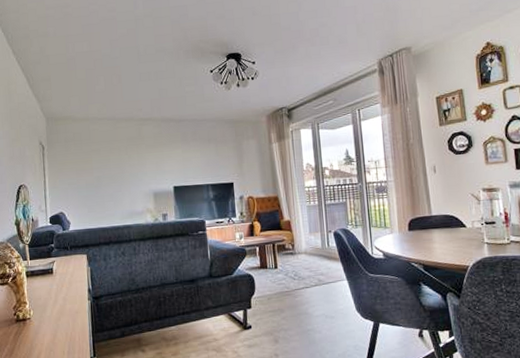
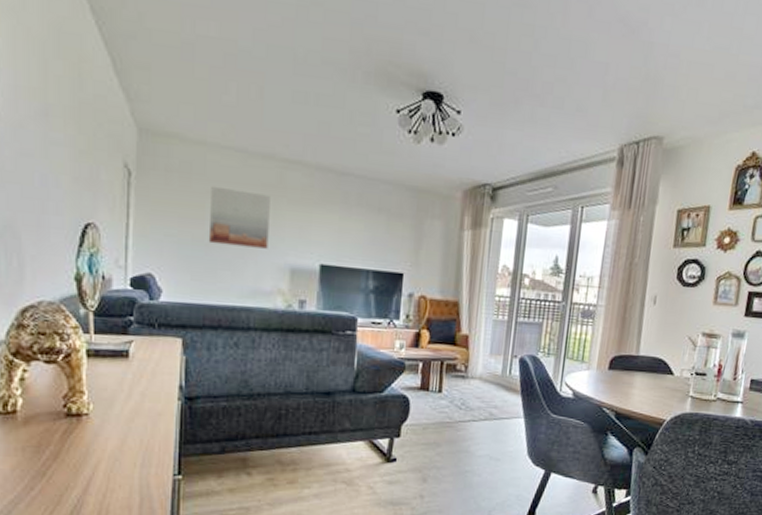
wall art: none [95,145,137,185] -> present [208,185,270,249]

